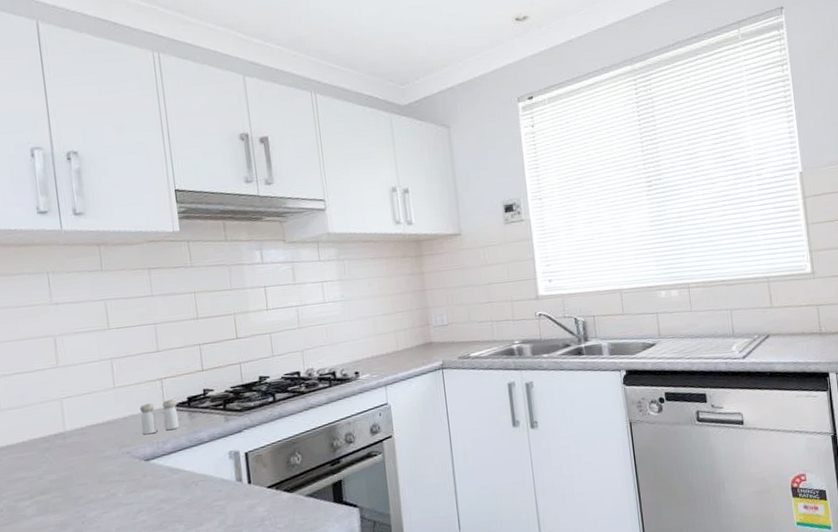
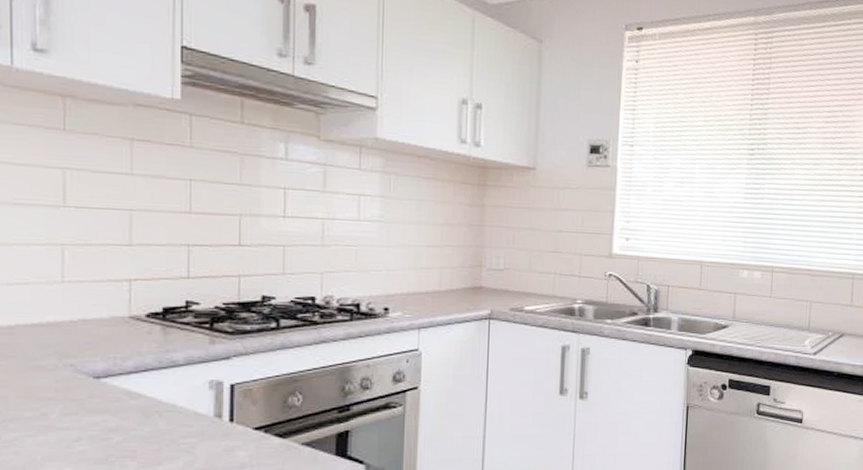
salt and pepper shaker: present [140,399,180,435] -> none [94,307,148,346]

